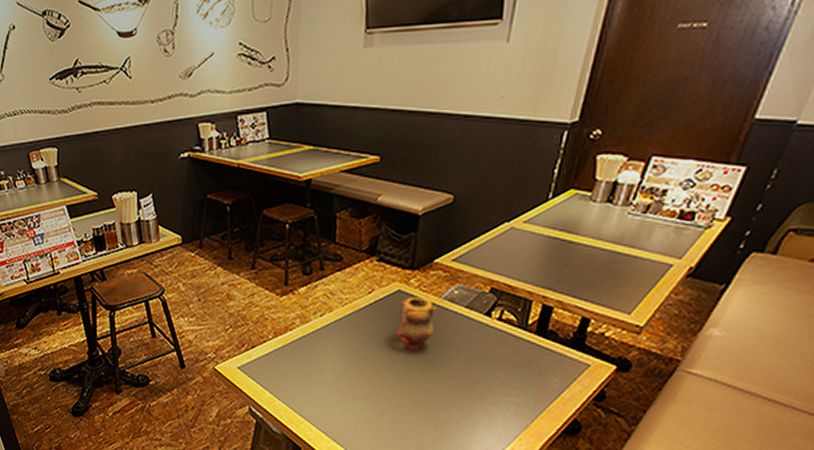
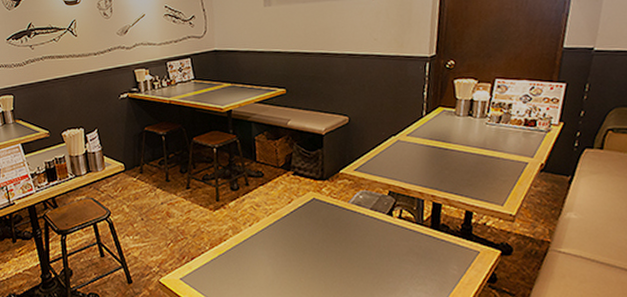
teapot: present [397,297,436,350] -> none [316,203,348,250]

